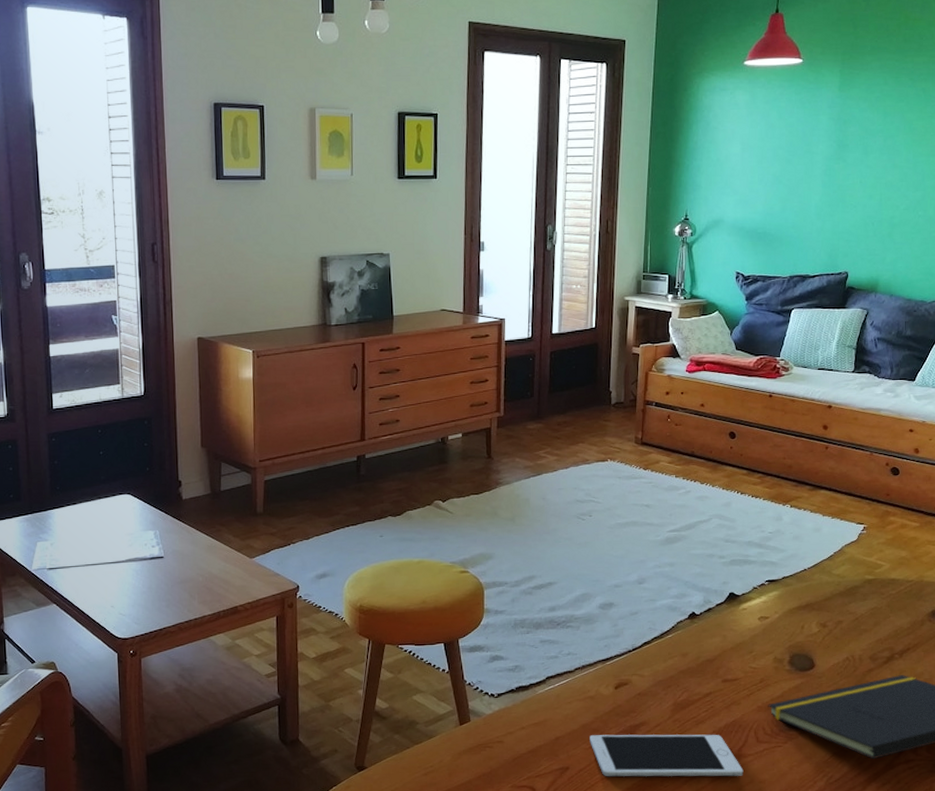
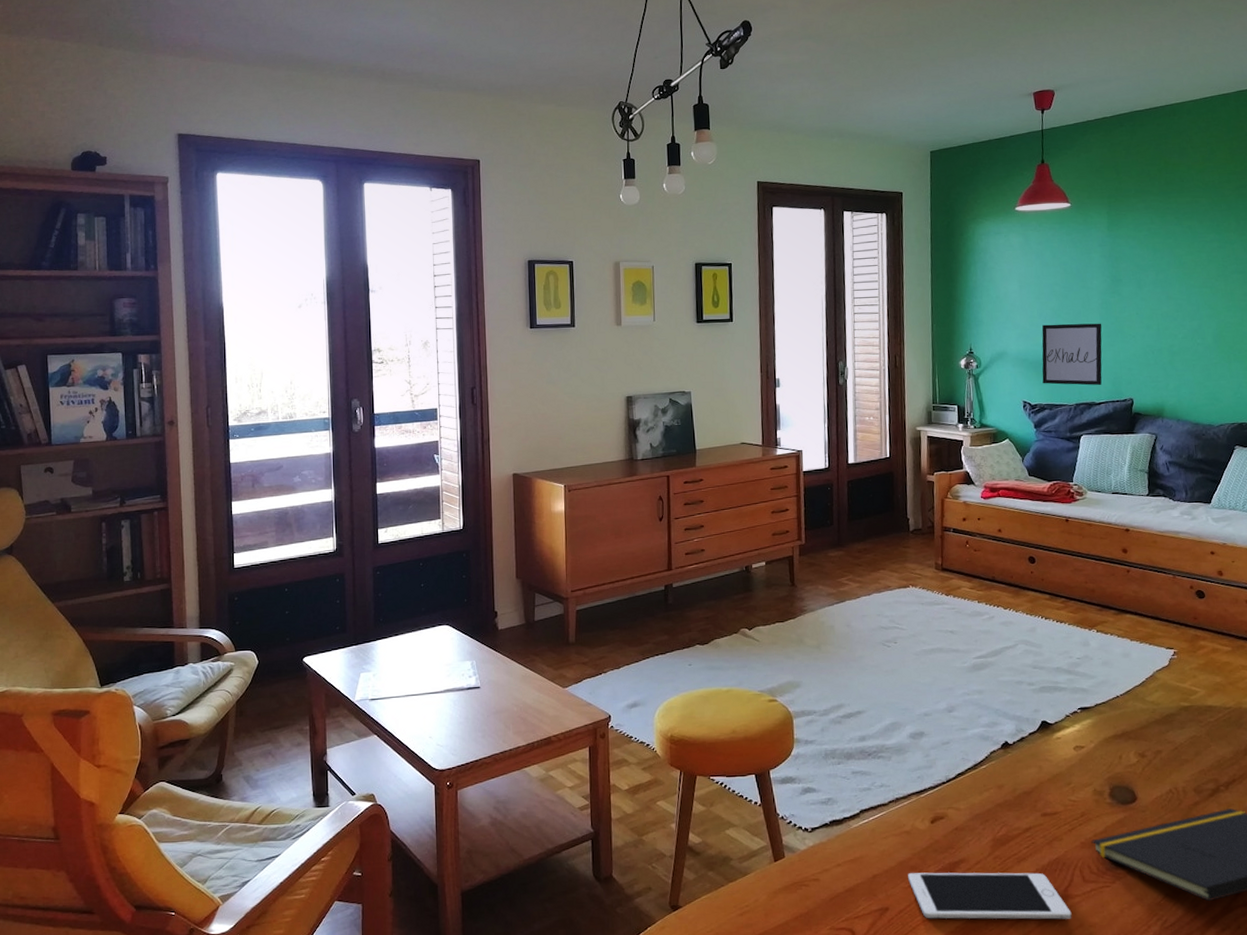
wall art: none [758,191,824,257] -> present [1042,323,1102,386]

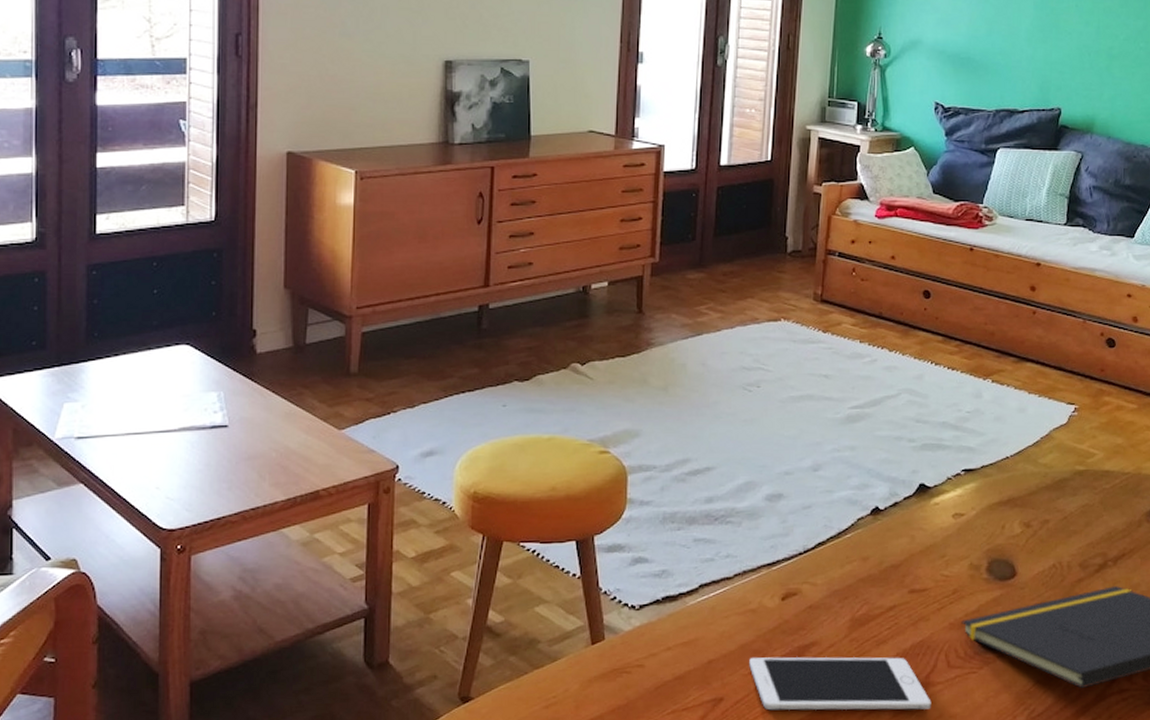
wall art: present [1042,323,1102,386] -> none [960,10,1035,89]

